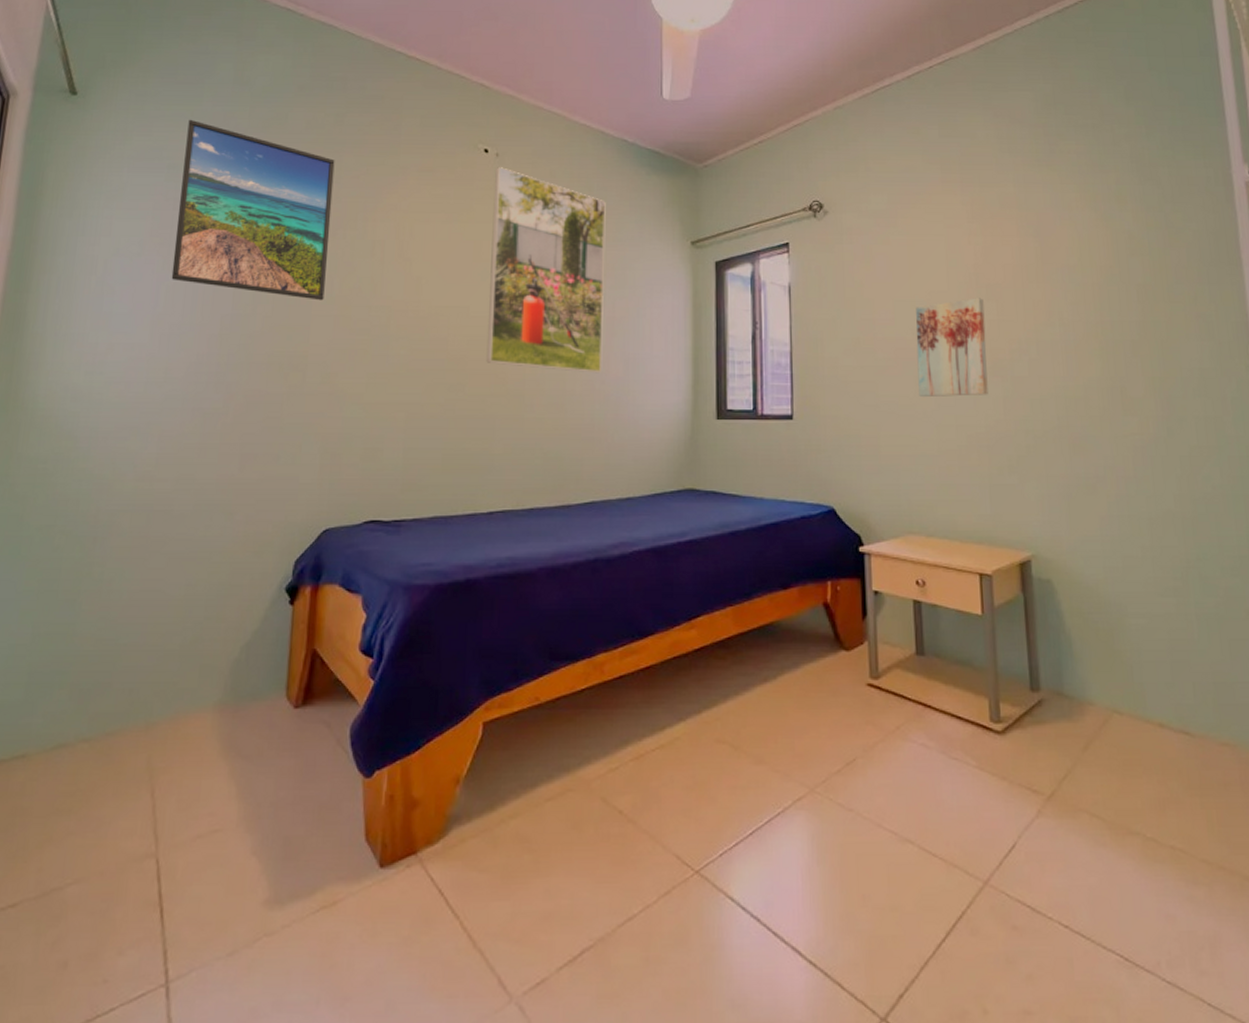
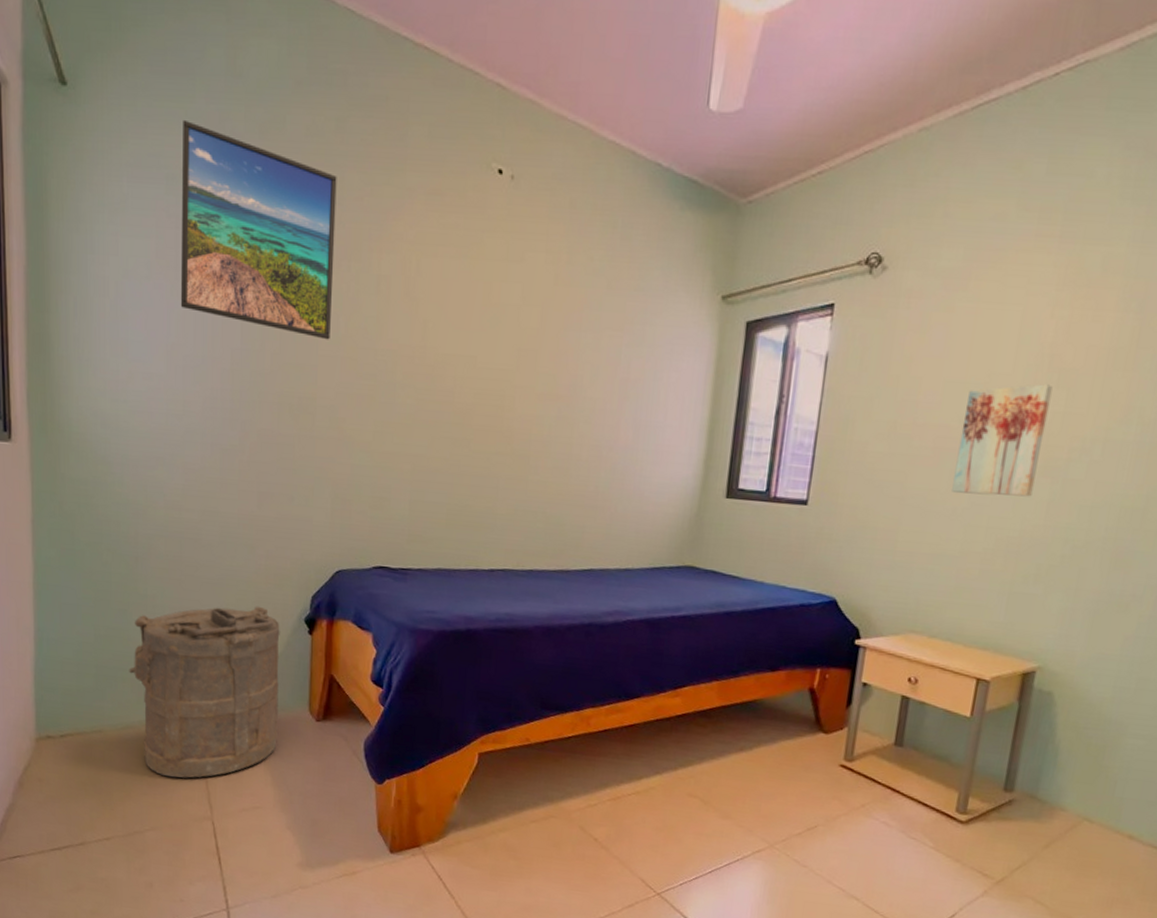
laundry hamper: none [69,578,257,806] -> present [129,606,280,778]
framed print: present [486,167,606,374] -> none [492,193,631,440]

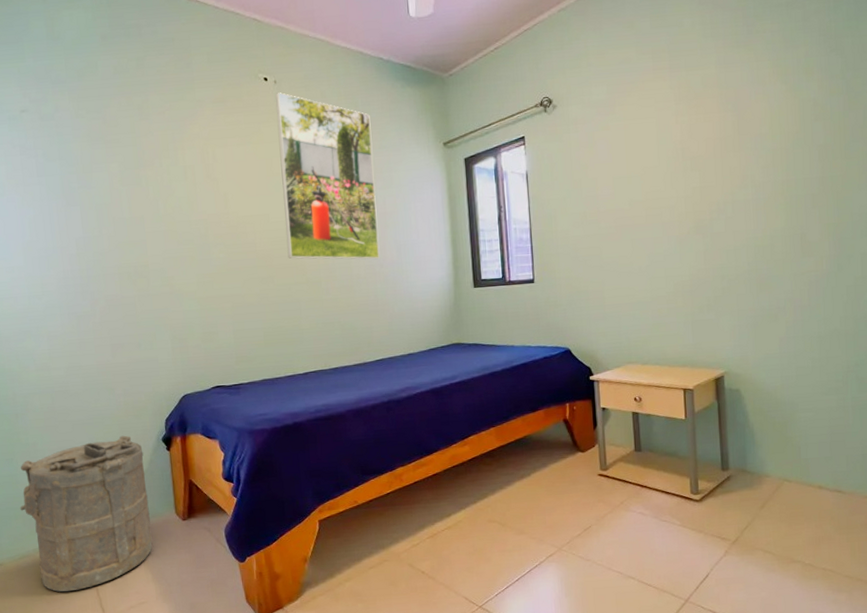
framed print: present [180,119,337,340] -> none [17,75,153,220]
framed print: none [492,193,631,440] -> present [276,92,379,260]
wall art: present [952,384,1053,497] -> none [632,169,692,256]

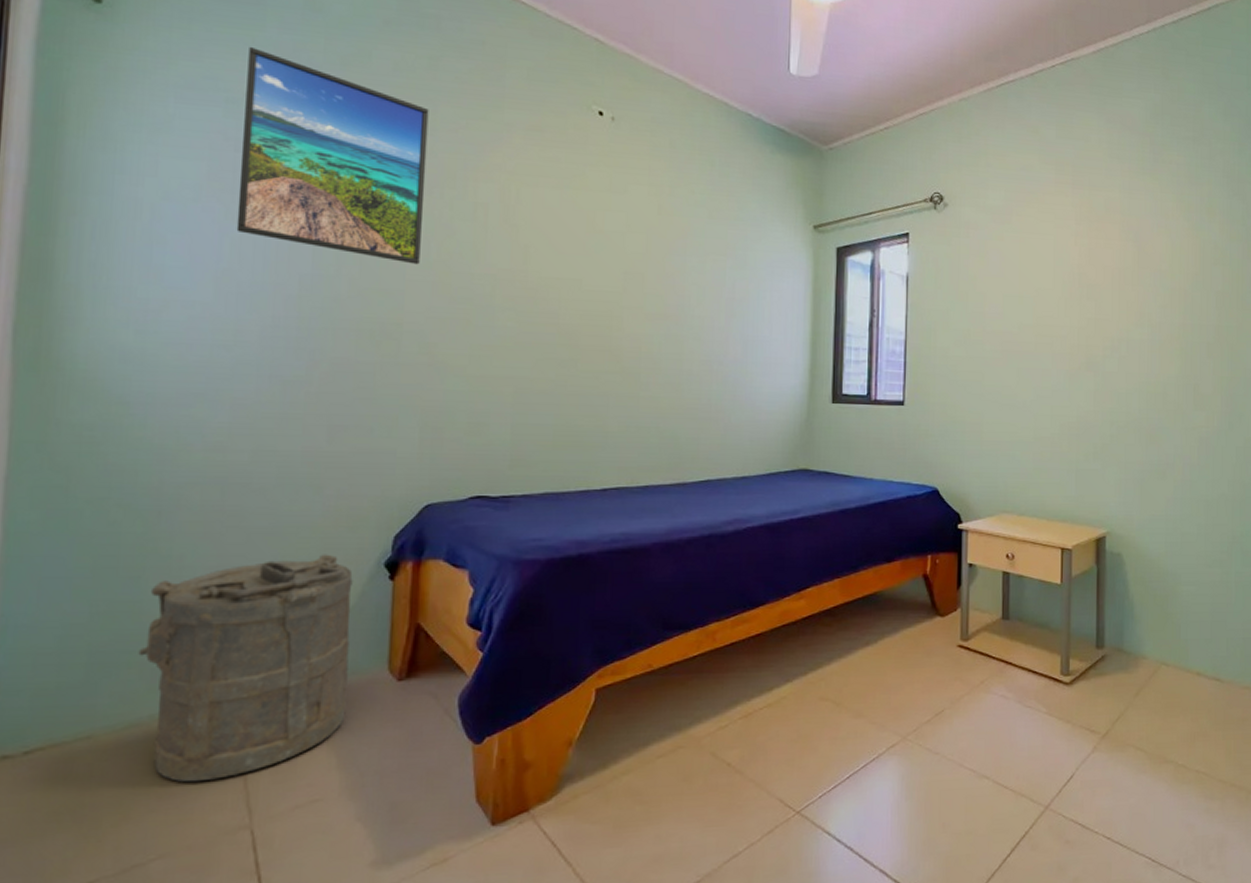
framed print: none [17,75,153,220] -> present [236,46,429,265]
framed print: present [276,92,379,260] -> none [600,132,728,354]

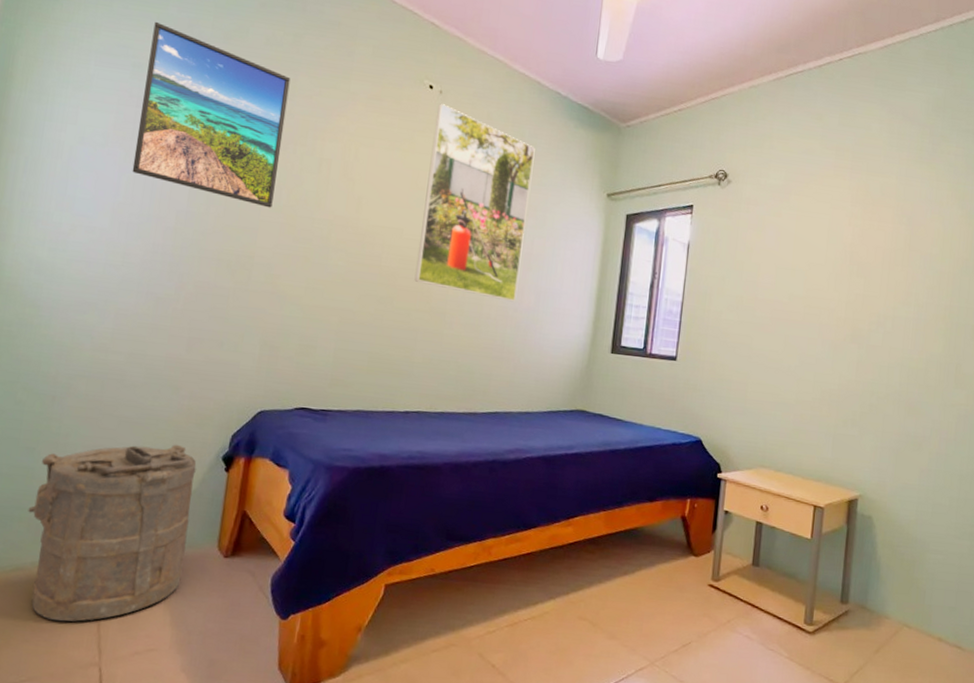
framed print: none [600,132,728,354] -> present [414,104,535,302]

